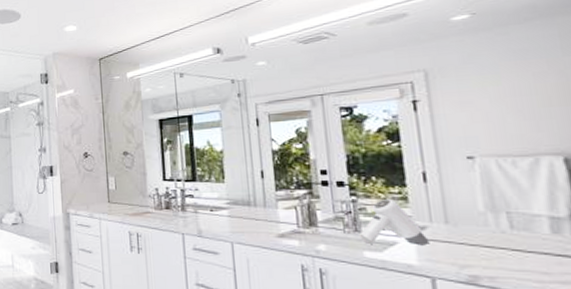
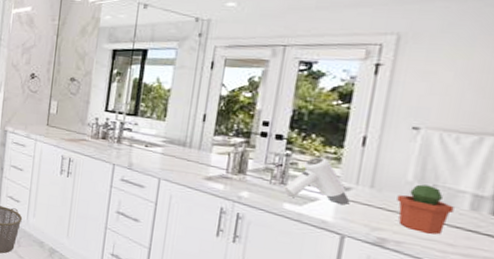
succulent plant: none [475,213,536,264] -> present [397,184,454,235]

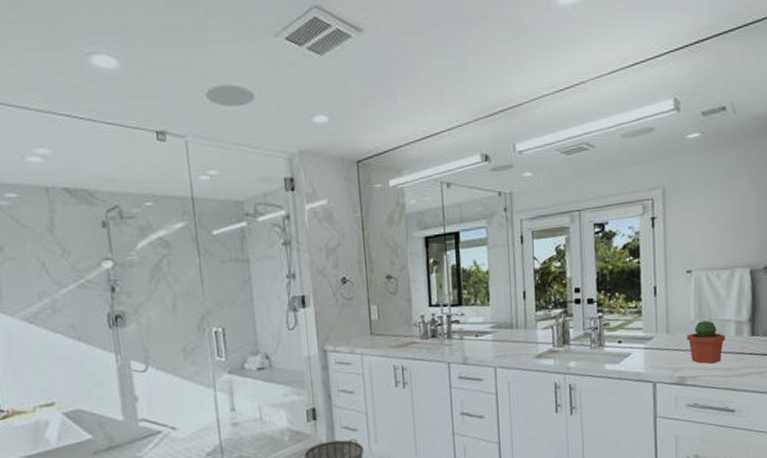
hair dryer: present [284,157,350,205] -> none [603,314,654,357]

